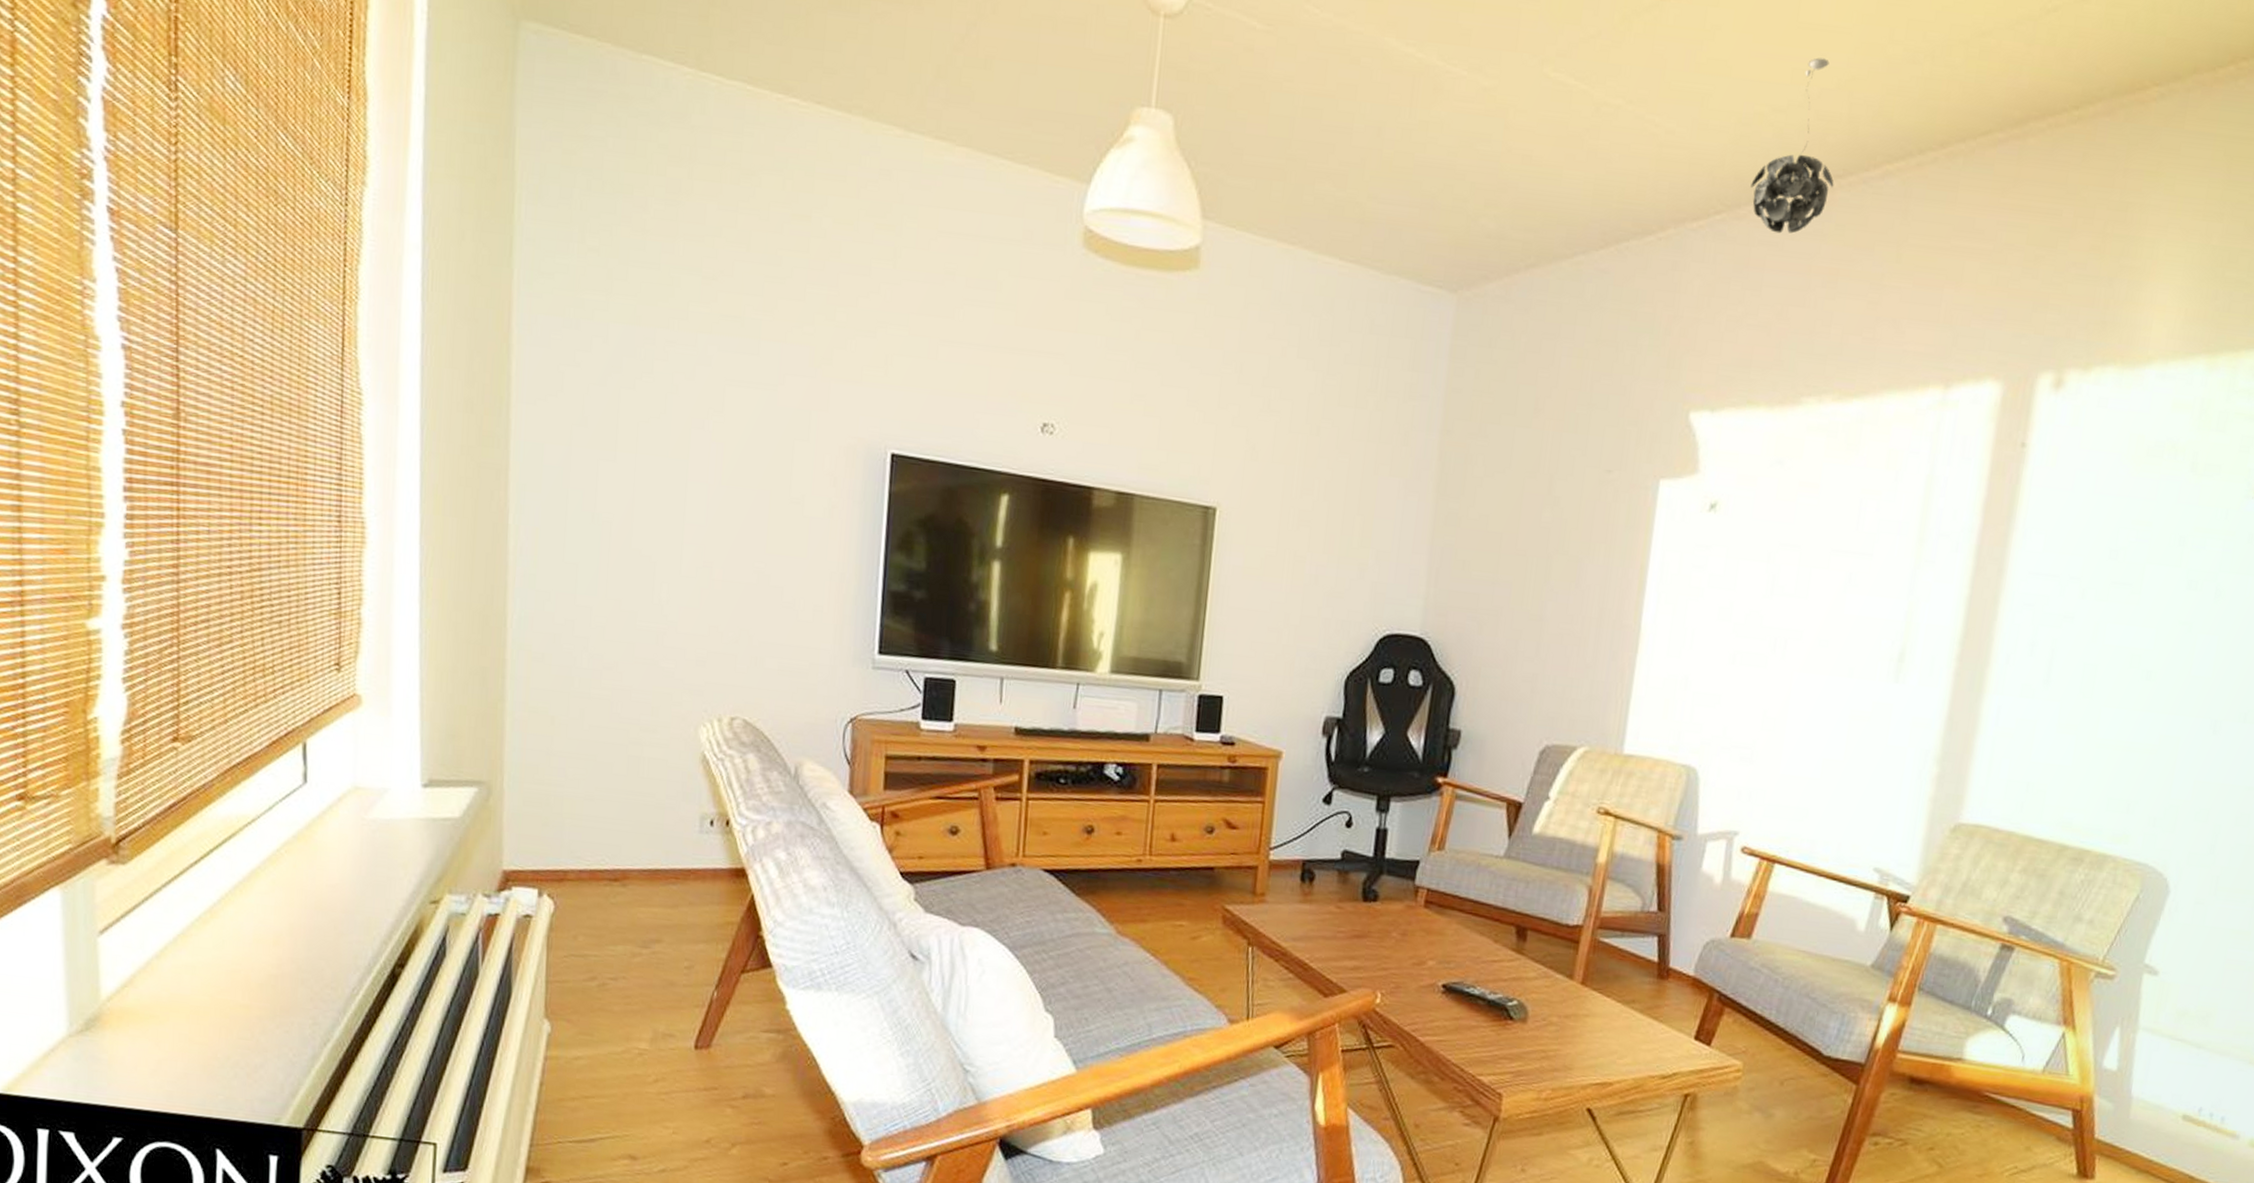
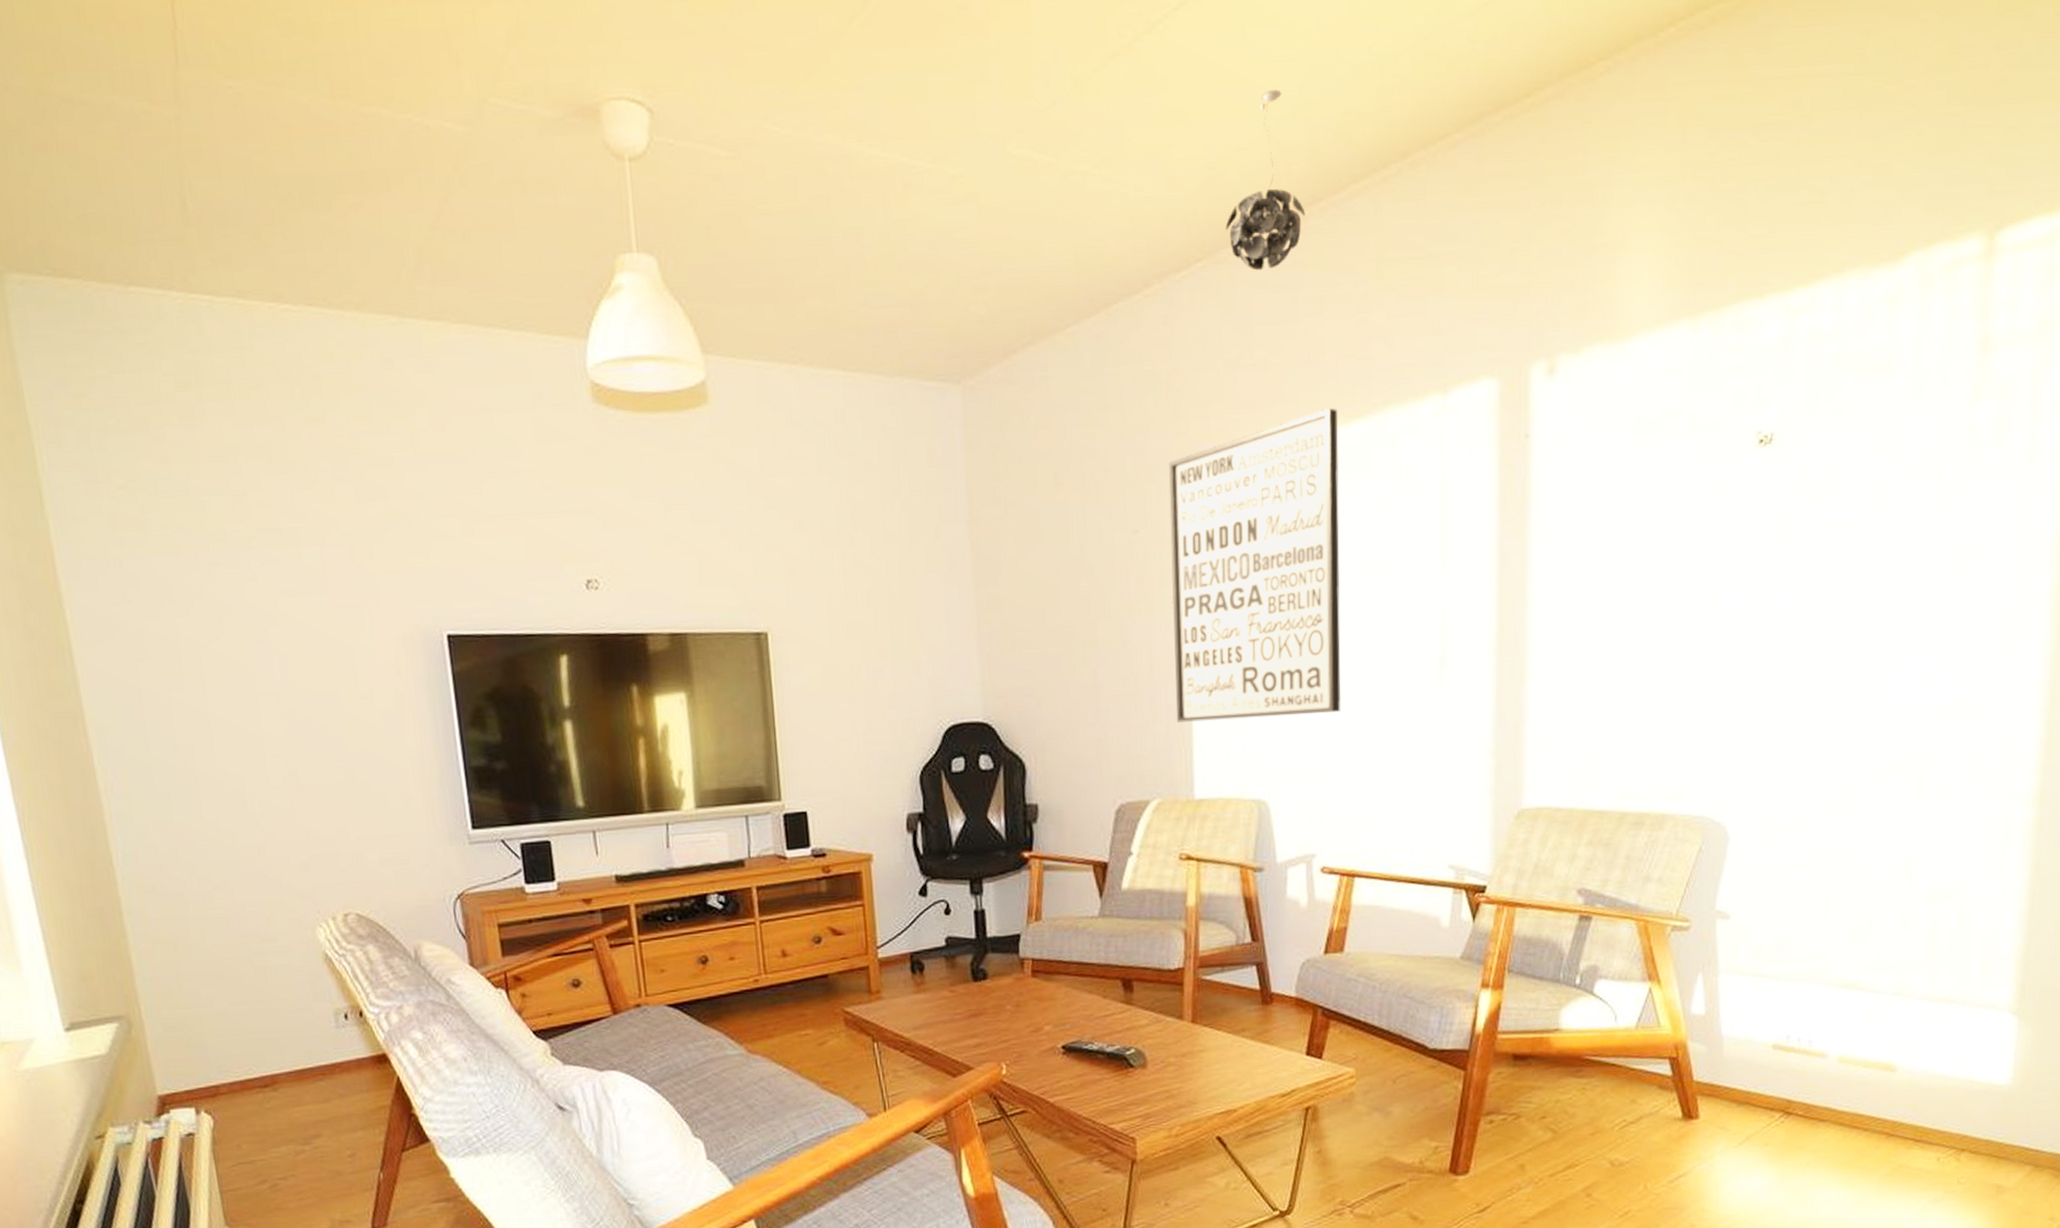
wall art: none [1618,381,1835,690] -> present [1169,407,1342,723]

